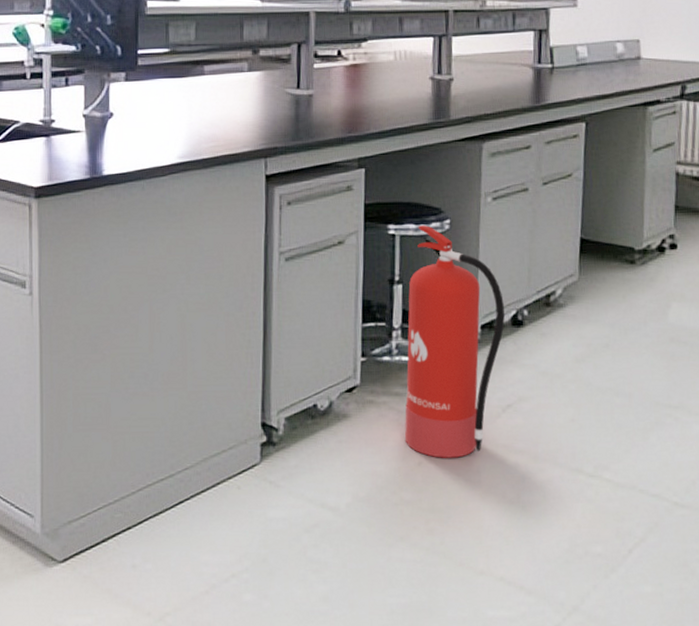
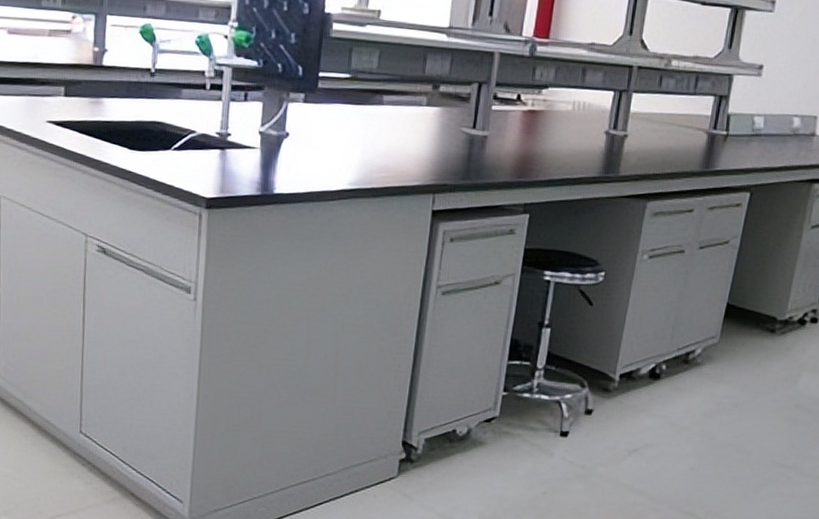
fire extinguisher: present [405,224,505,458] -> none [534,274,645,491]

